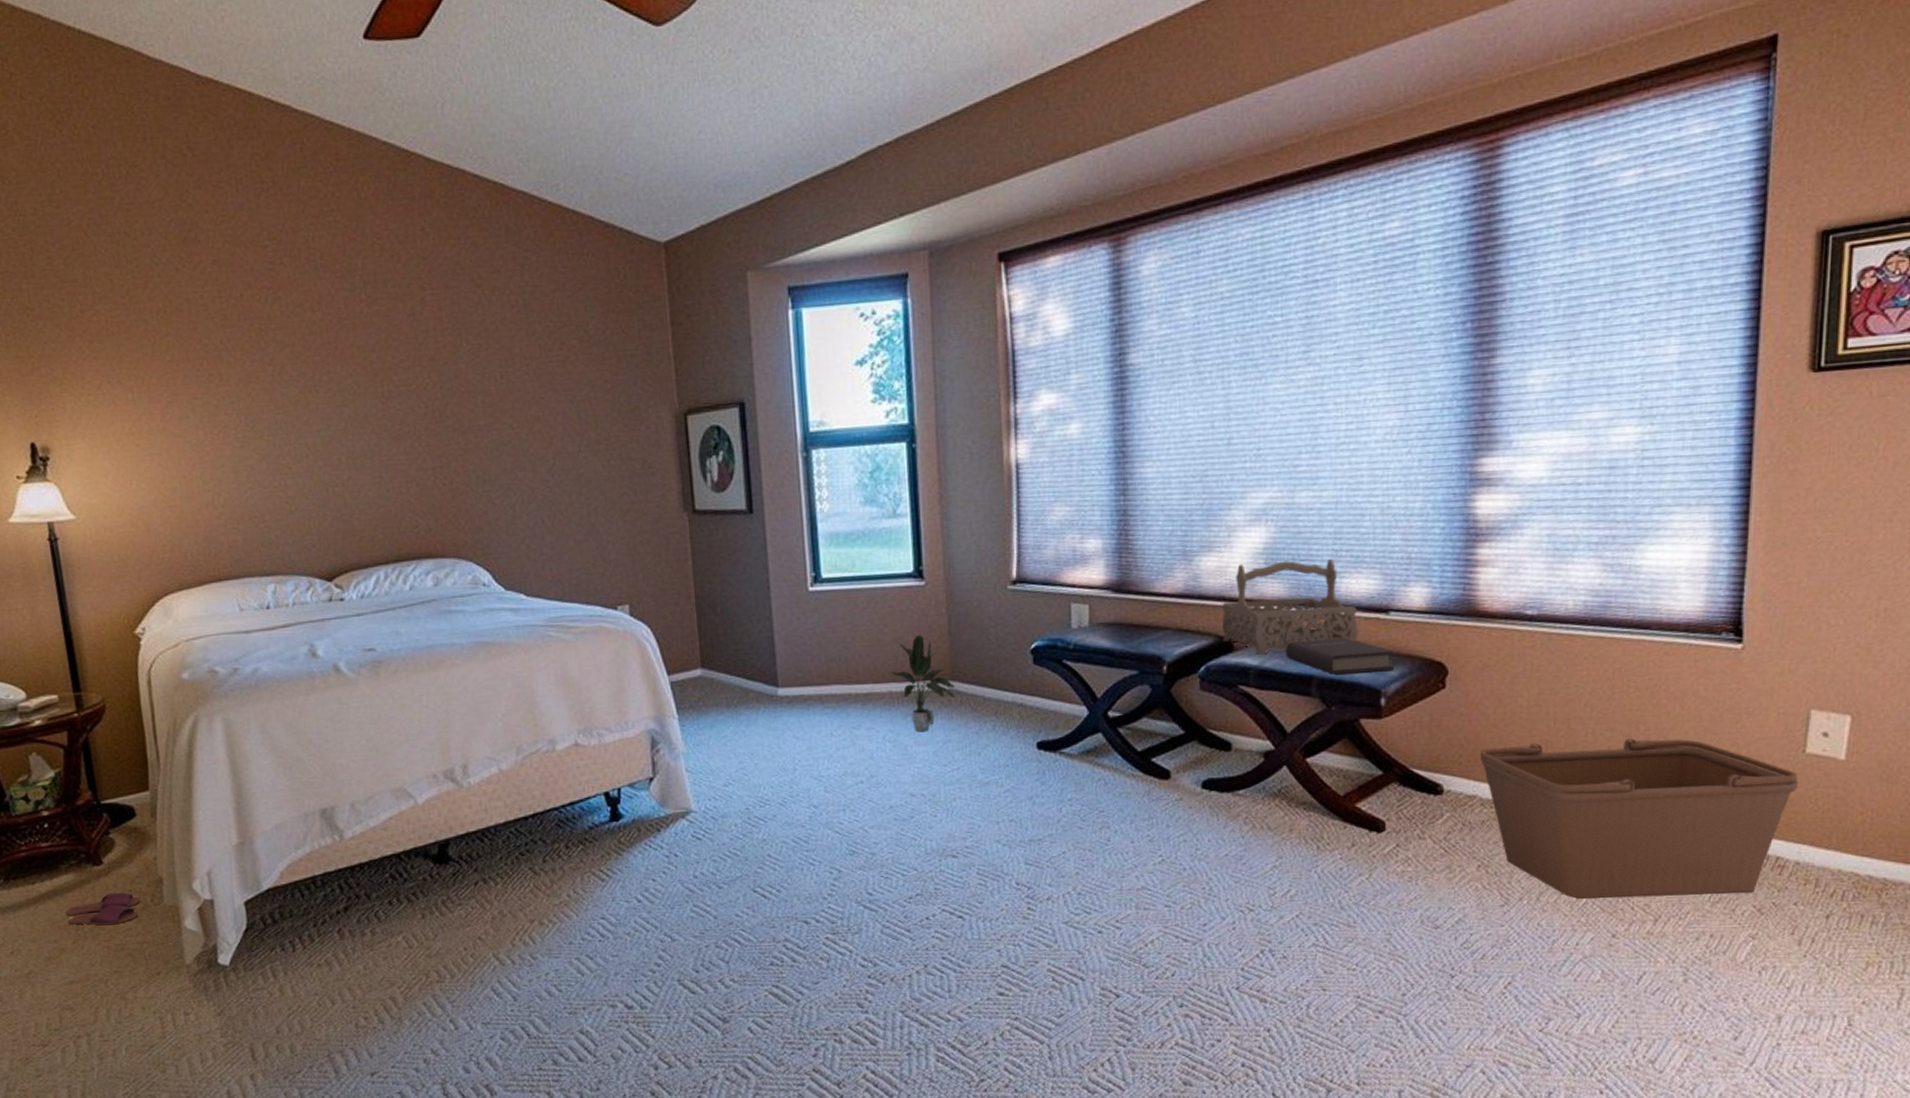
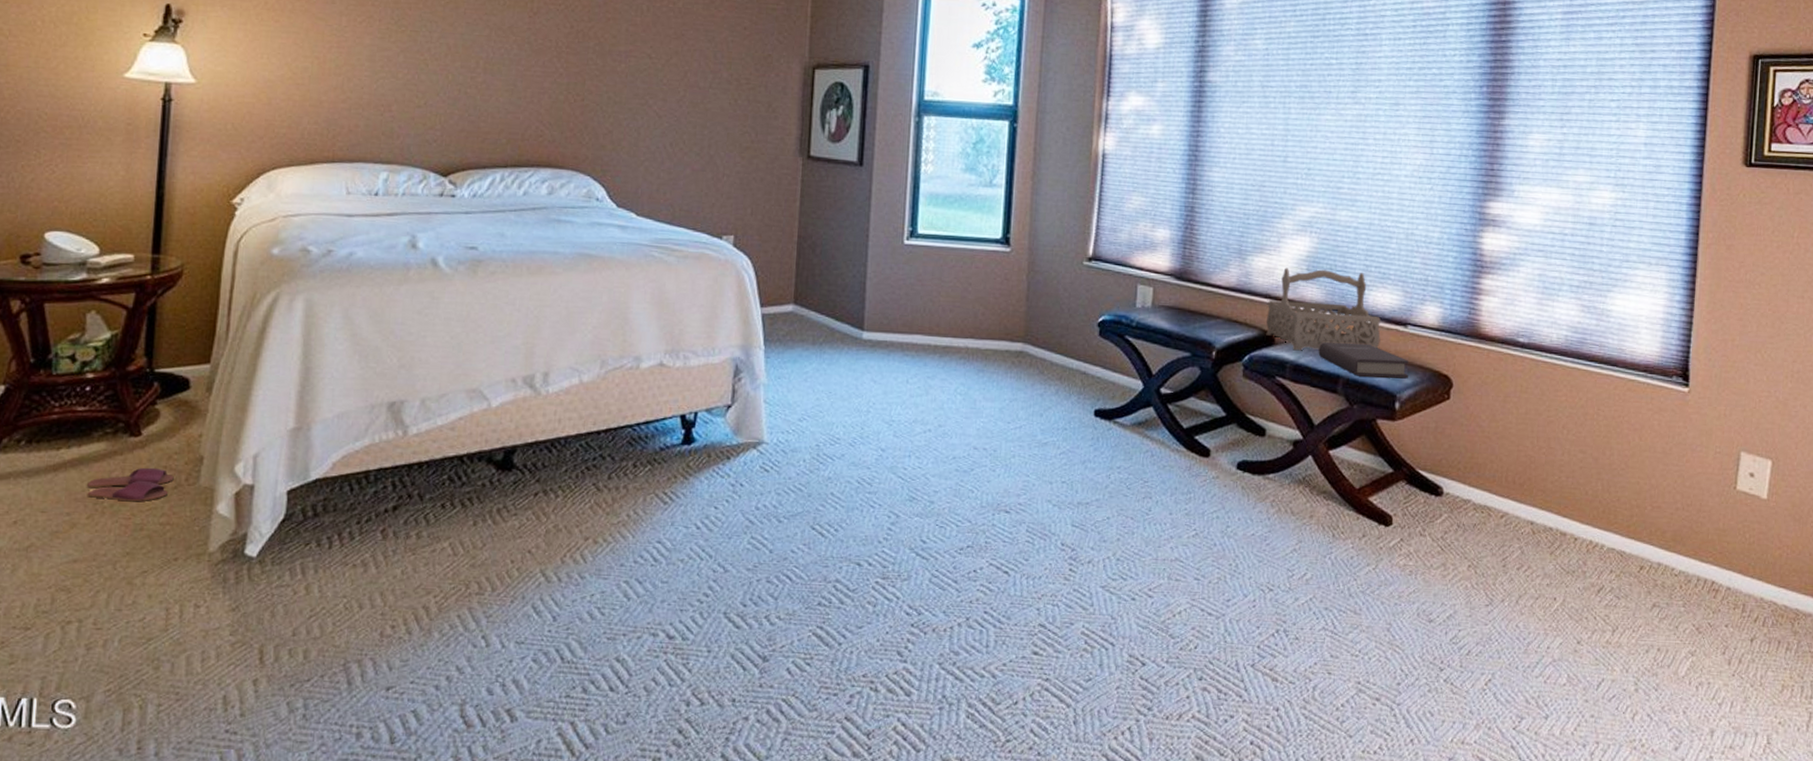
potted plant: present [891,634,955,732] -> none [970,296,1026,389]
bicycle basket: present [1479,738,1799,899] -> none [1475,457,1731,612]

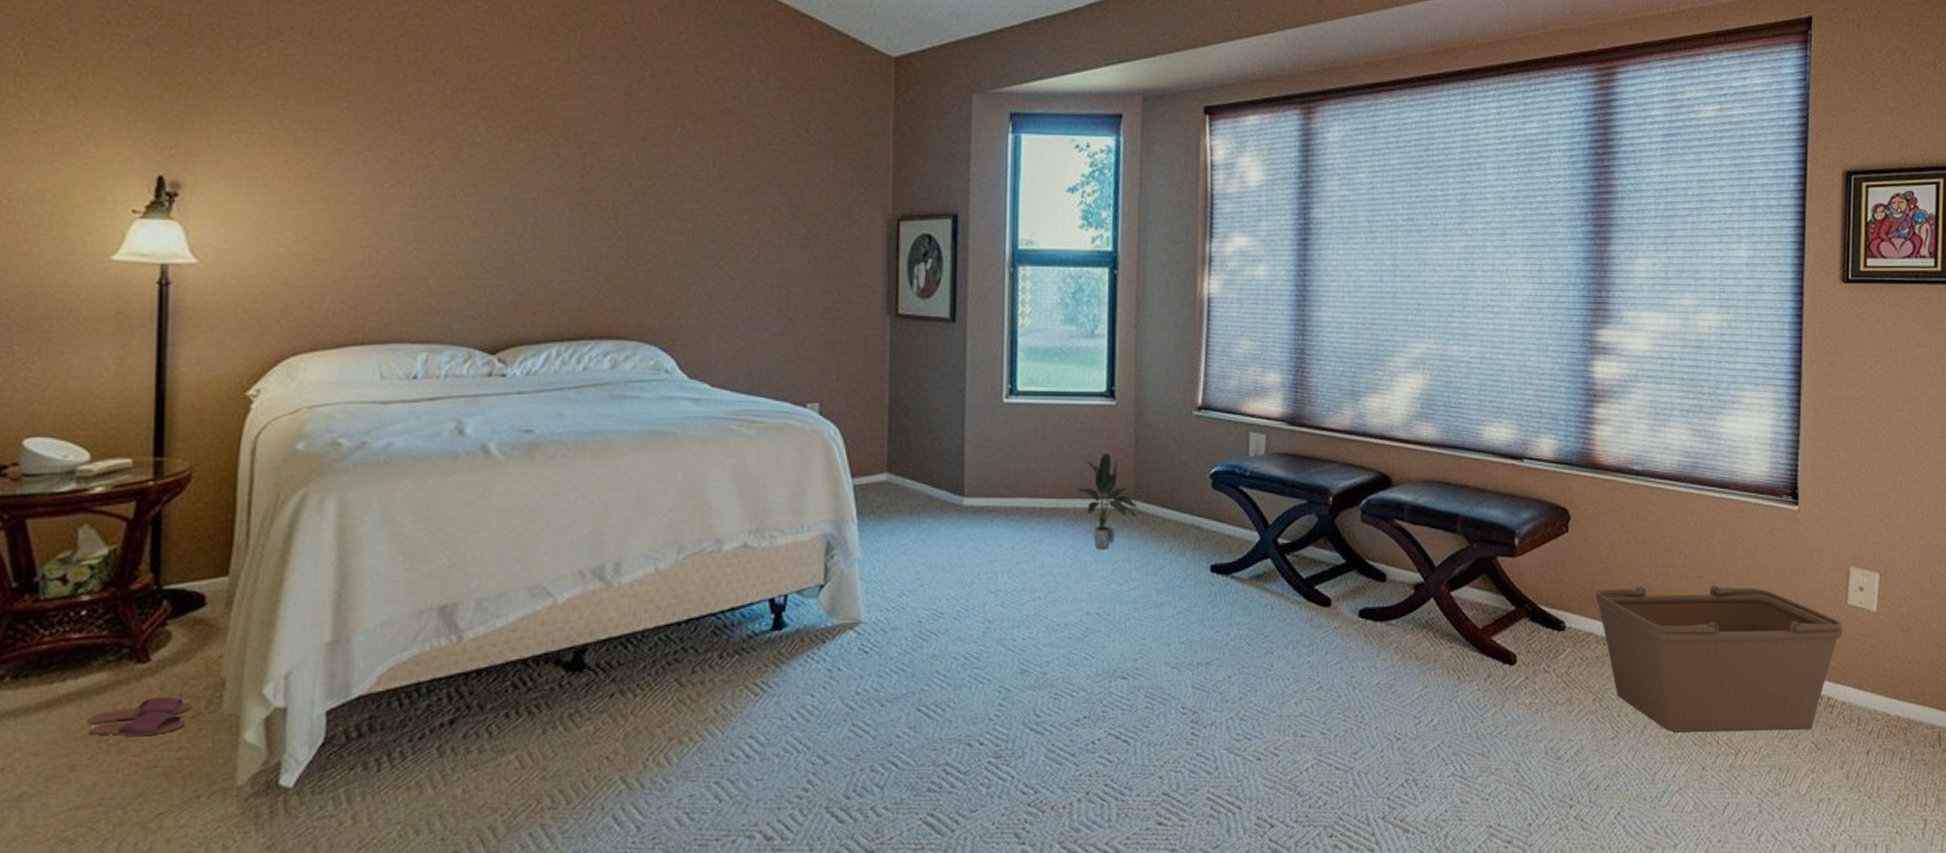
potted plant: none [970,296,1026,389] -> present [1077,452,1137,550]
decorative basket: present [1266,267,1381,351] -> none [1382,407,1497,492]
book: present [1318,342,1409,379] -> none [1436,480,1527,514]
bicycle basket: none [1475,457,1731,612] -> present [1595,585,1843,733]

